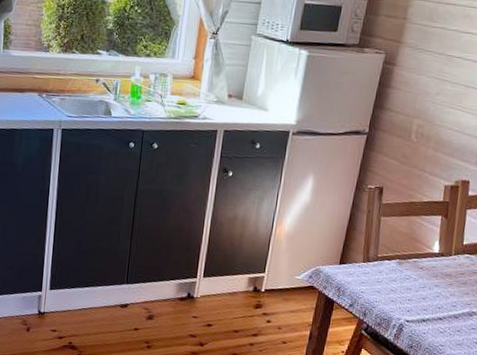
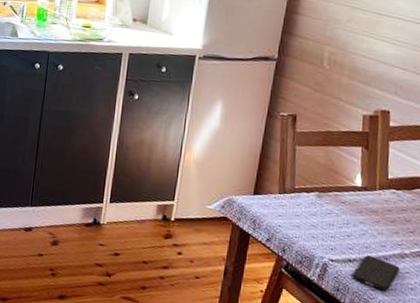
smartphone: none [425,315,467,346] -> present [352,255,400,292]

